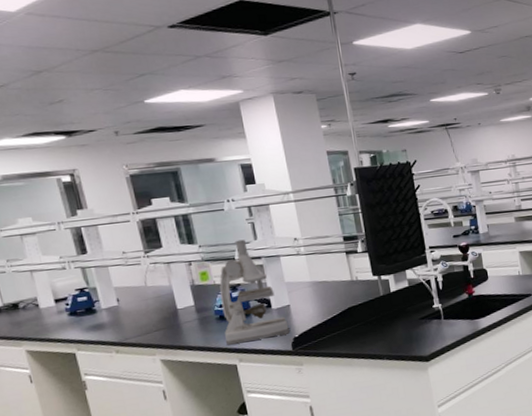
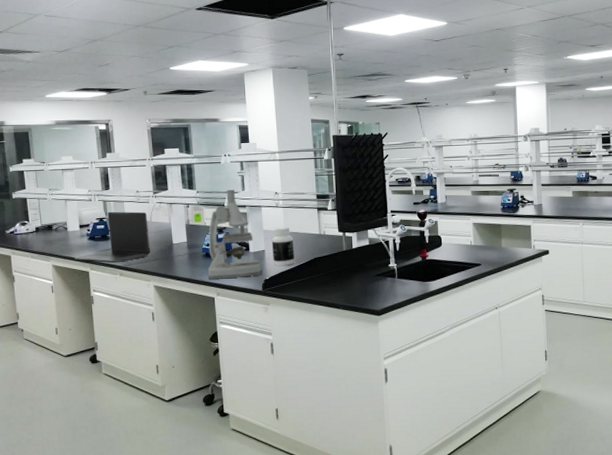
laptop computer: none [54,276,151,342] -> present [74,211,150,264]
medicine bottle: none [296,276,326,322] -> present [271,227,294,267]

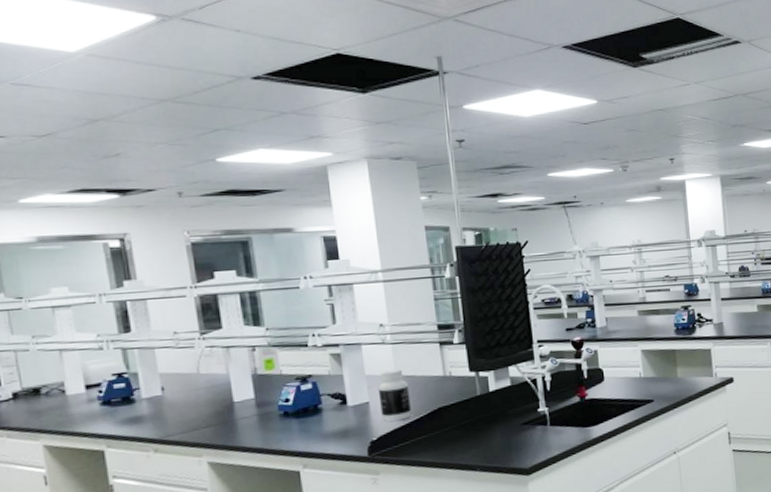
laptop computer: present [74,211,150,264] -> none [80,361,200,437]
microscope: present [208,189,262,280] -> none [286,323,366,447]

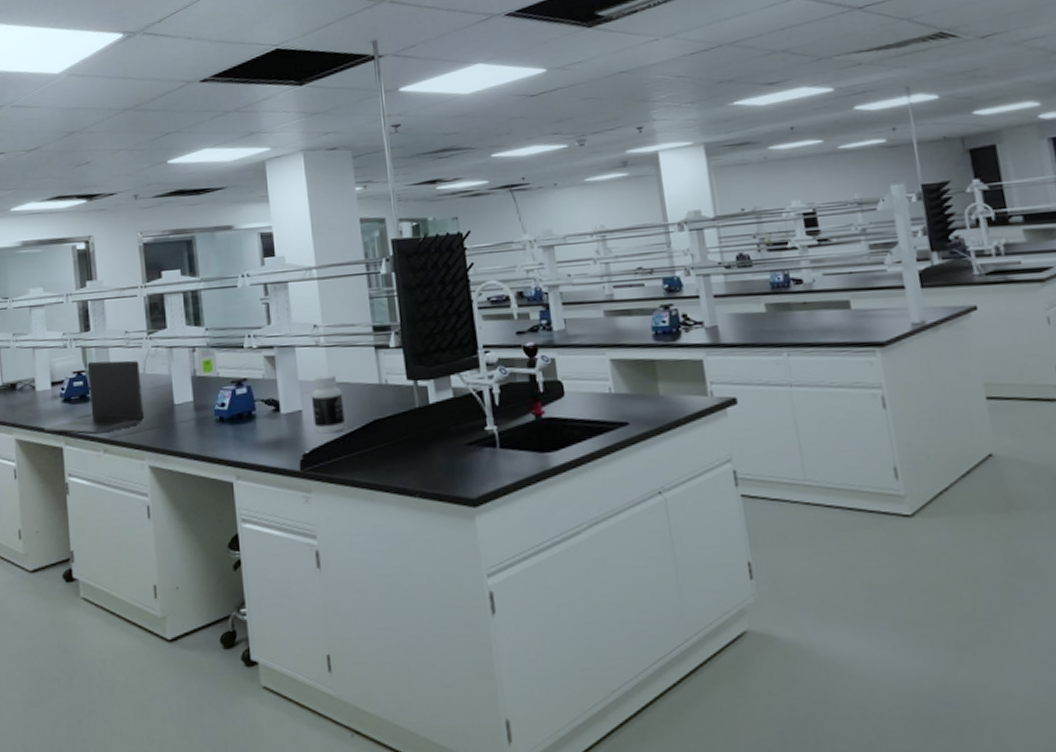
laptop computer: none [80,361,200,437] -> present [44,360,144,436]

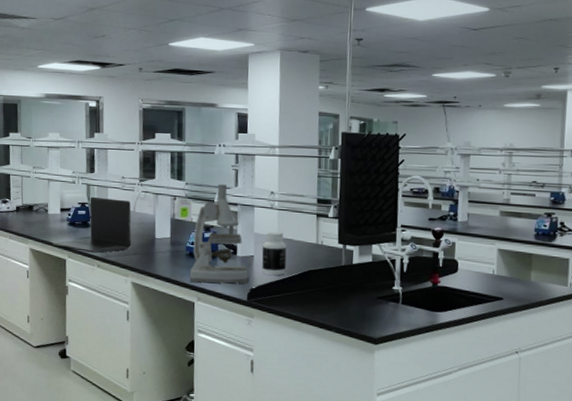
microscope: none [222,323,299,456] -> present [190,184,249,284]

